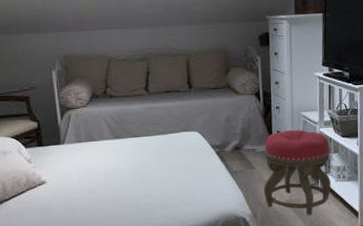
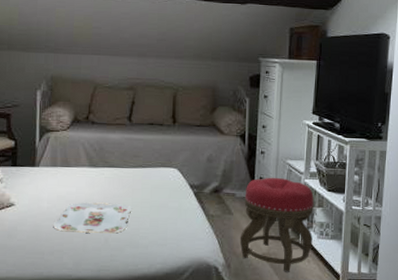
serving tray: none [85,170,159,202] -> present [53,202,132,234]

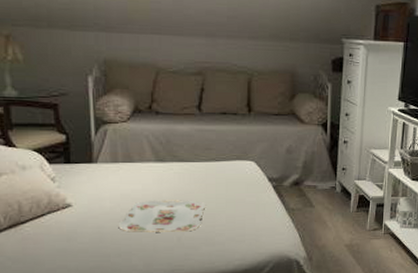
stool: present [239,177,314,272] -> none [321,167,398,262]

